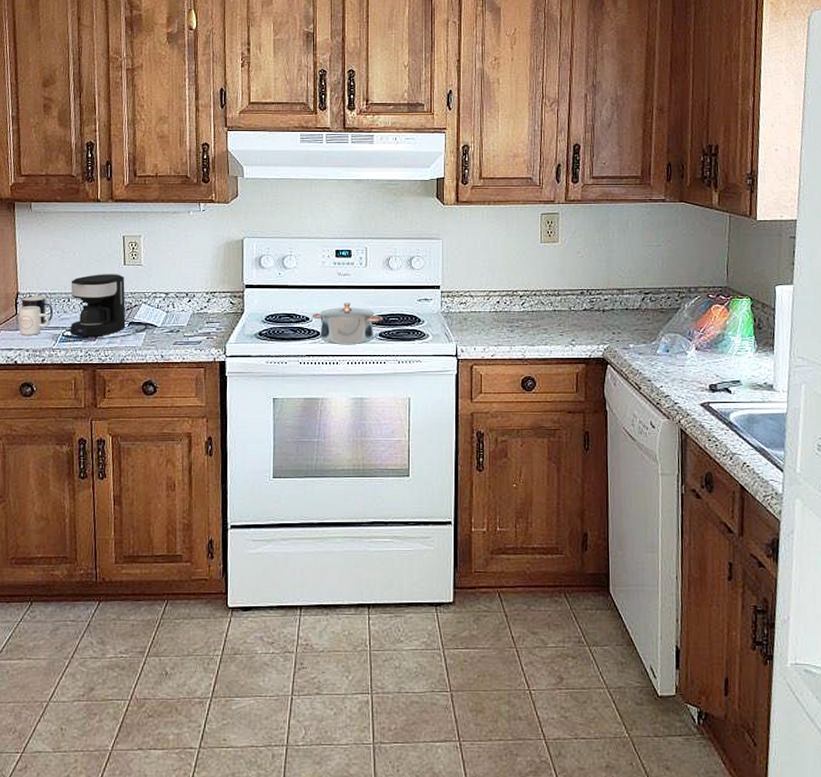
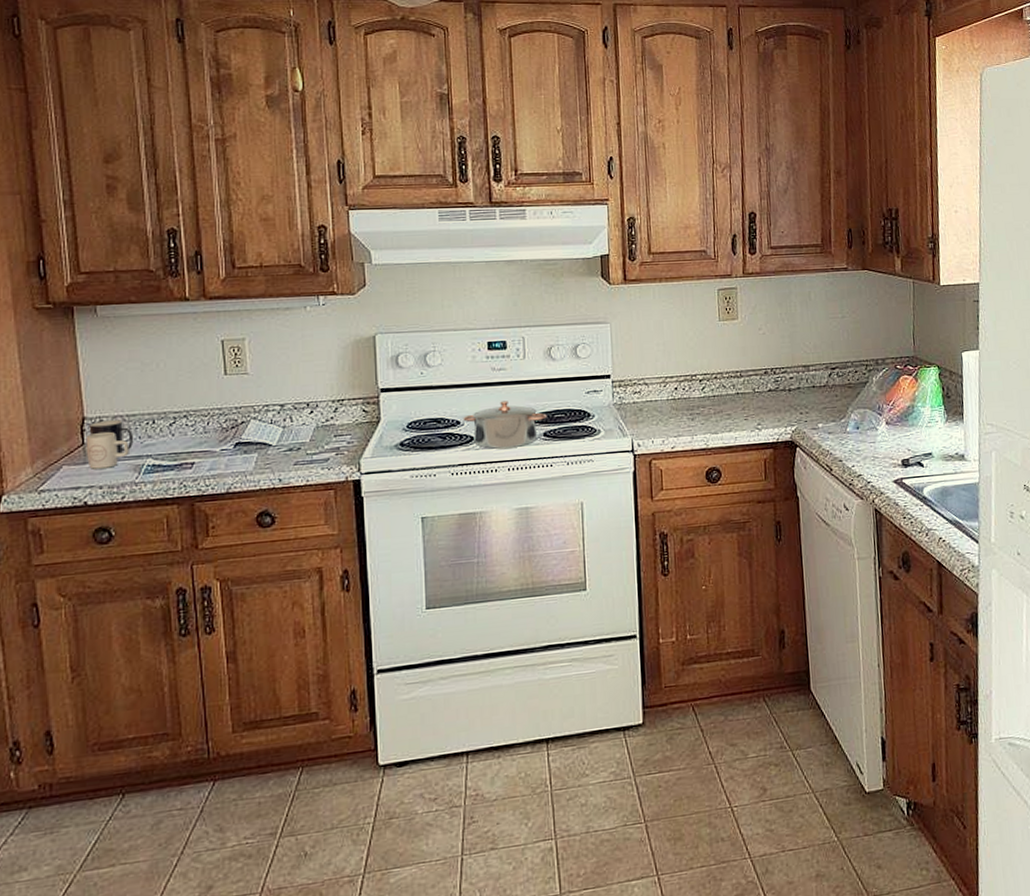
coffee maker: present [61,274,148,340] -> none [145,386,260,469]

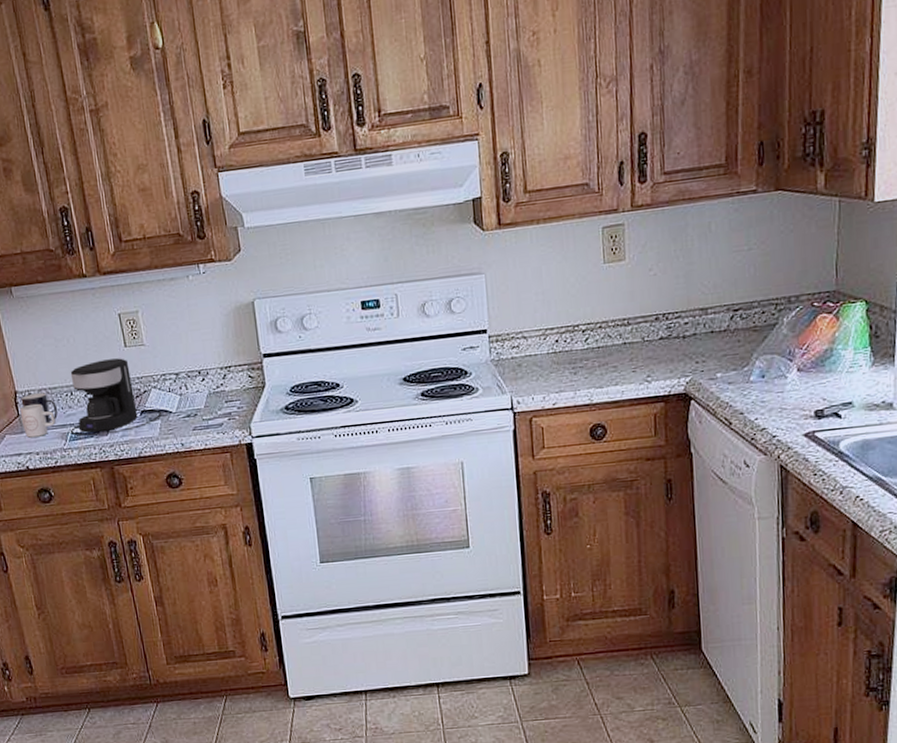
coffee maker: none [145,386,260,469] -> present [70,358,162,436]
cooking pot: present [463,401,547,449] -> none [342,361,424,411]

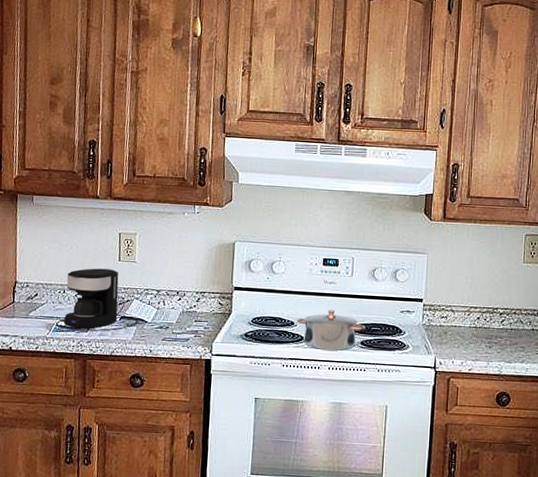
mug: present [19,403,56,438] -> none [15,294,46,323]
mug: present [21,393,58,424] -> none [18,286,49,313]
cooking pot: none [342,361,424,411] -> present [297,310,365,351]

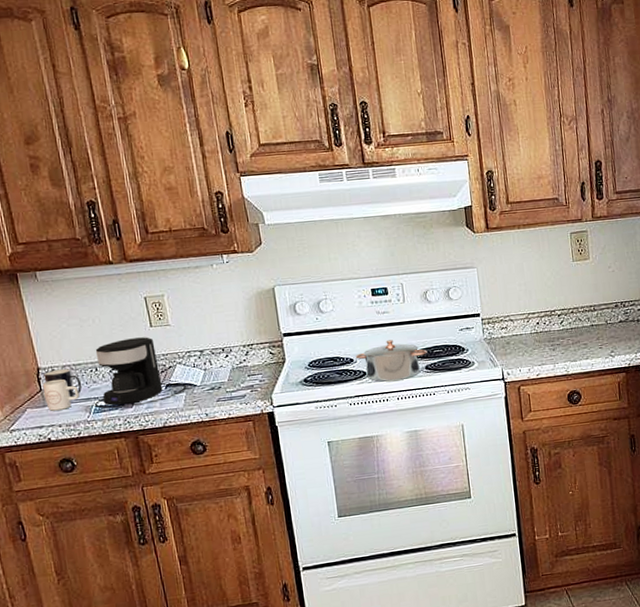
mug: none [15,294,46,323] -> present [42,379,80,411]
mug: none [18,286,49,313] -> present [43,369,82,398]

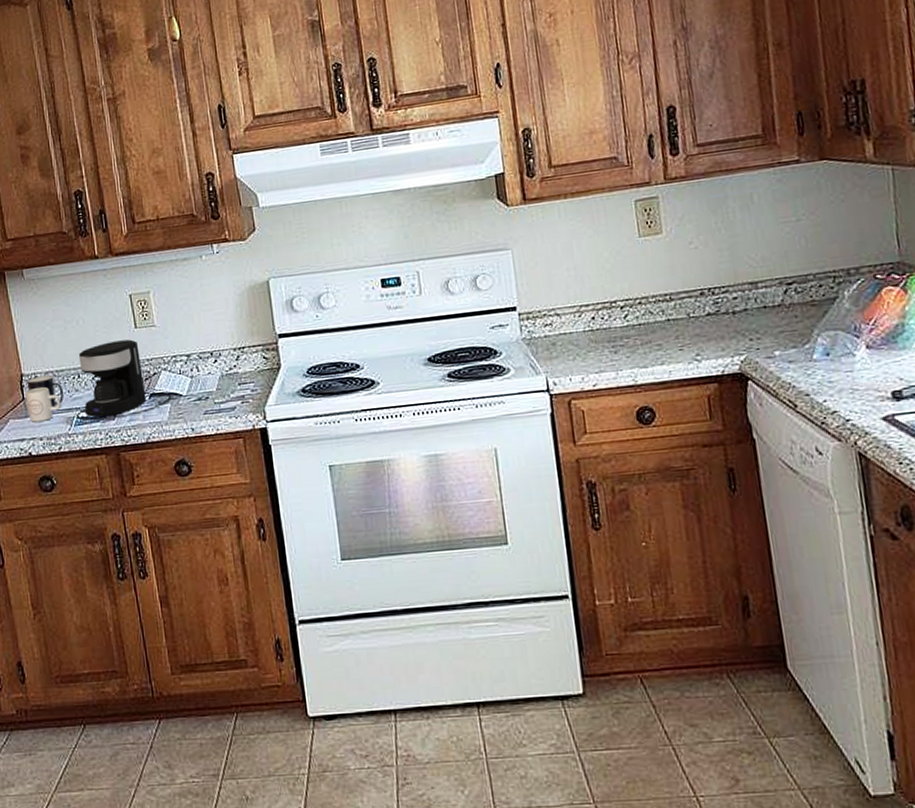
cooking pot: present [355,340,427,382] -> none [362,341,450,393]

